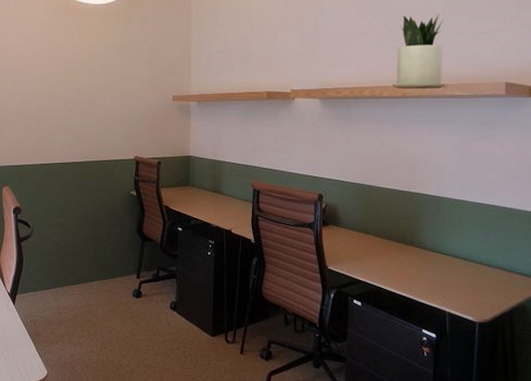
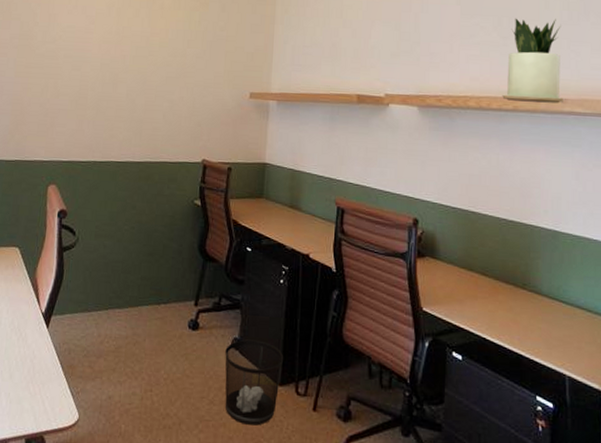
waste bin: none [165,302,215,369] -> present [225,339,284,426]

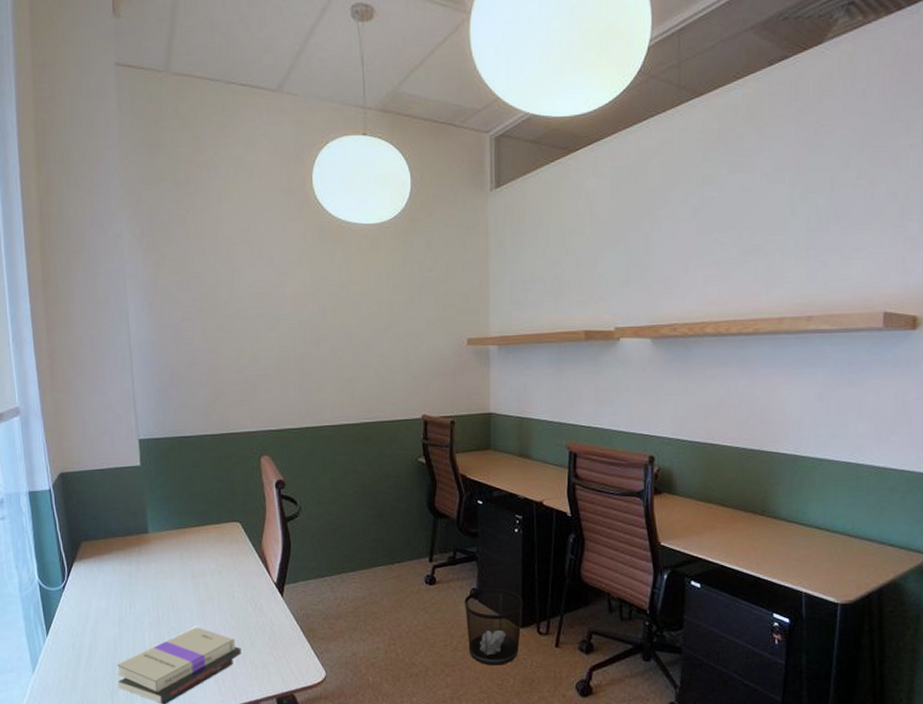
planter: present [501,18,566,103] -> none [741,226,811,323]

